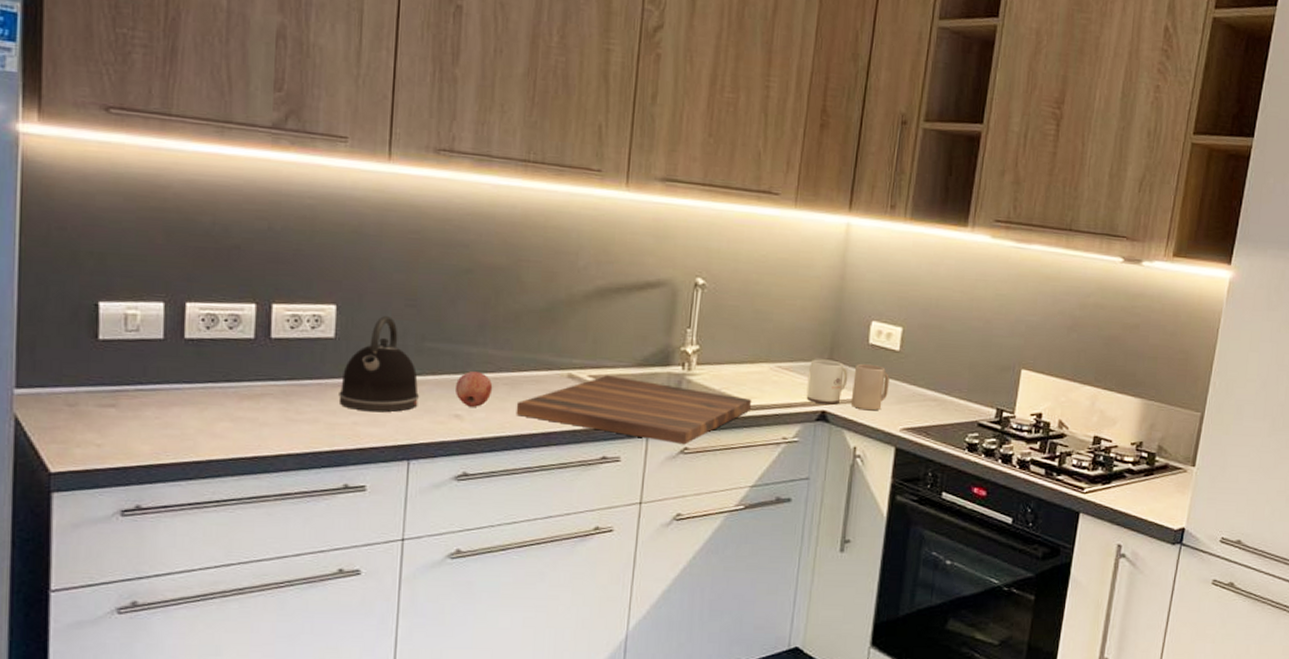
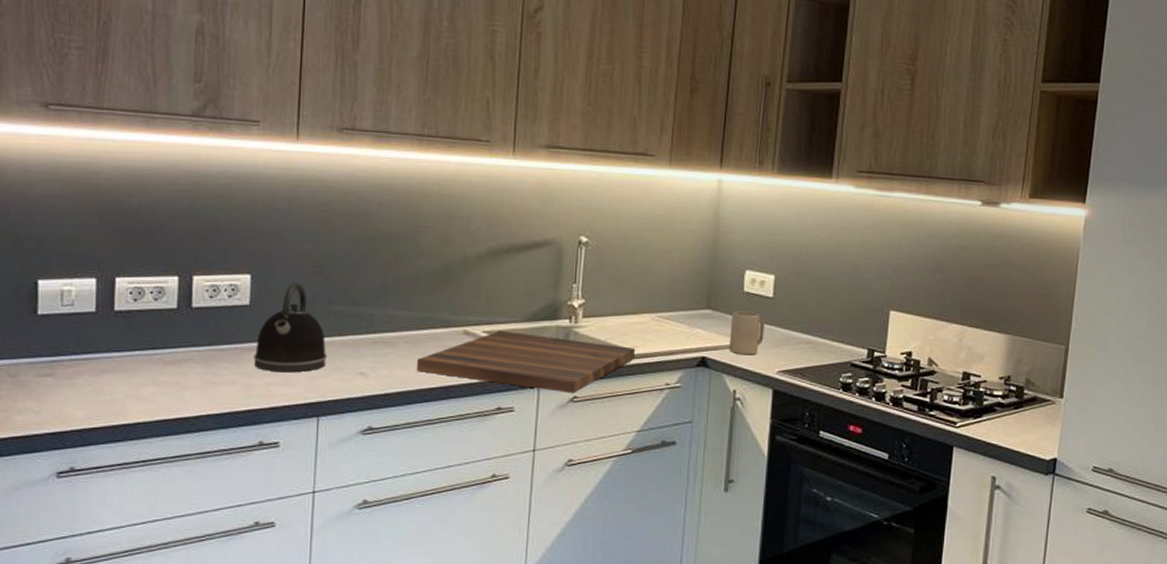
fruit: present [454,371,493,407] -> none [359,332,395,365]
mug: present [806,359,848,405] -> none [687,308,725,351]

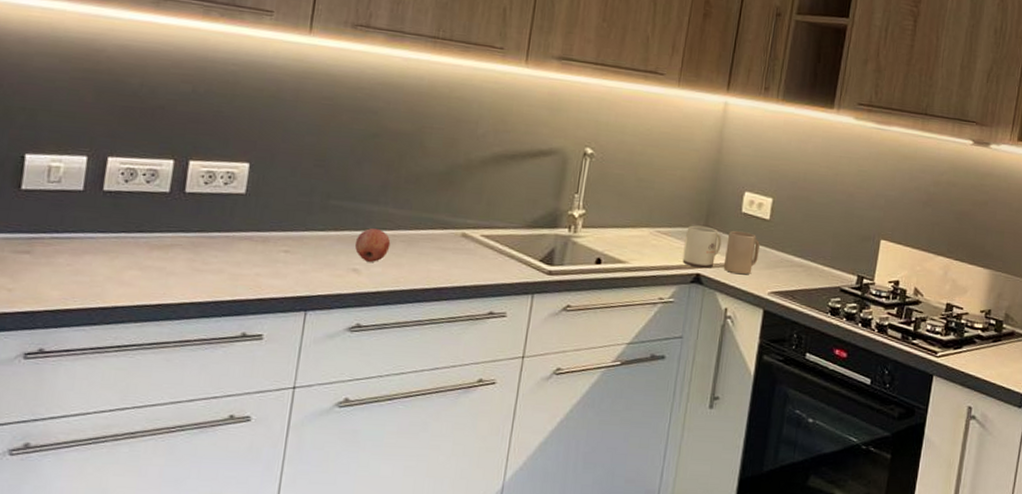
kettle: present [254,283,328,373] -> none [244,175,322,265]
fruit: none [359,332,395,365] -> present [354,228,391,262]
cutting board: present [416,330,636,394] -> none [410,235,632,303]
mug: none [687,308,725,351] -> present [682,225,722,268]

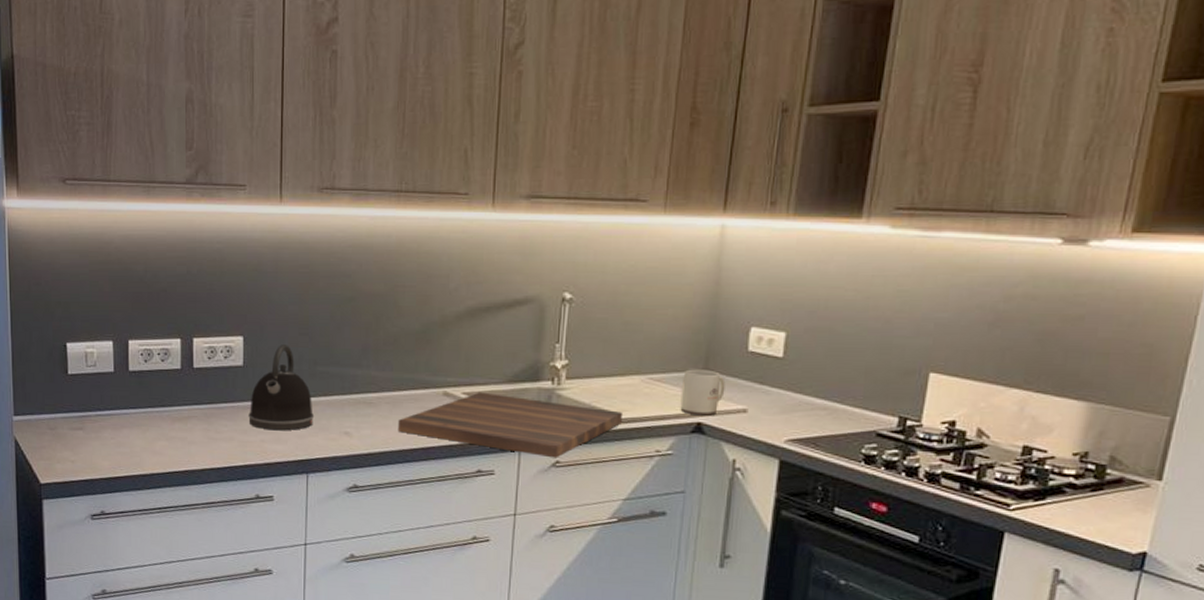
kettle: none [244,175,322,265] -> present [248,344,315,431]
fruit: present [354,228,391,262] -> none [343,392,377,425]
cutting board: none [410,235,632,303] -> present [397,392,624,458]
mug: present [723,230,760,275] -> none [728,372,772,422]

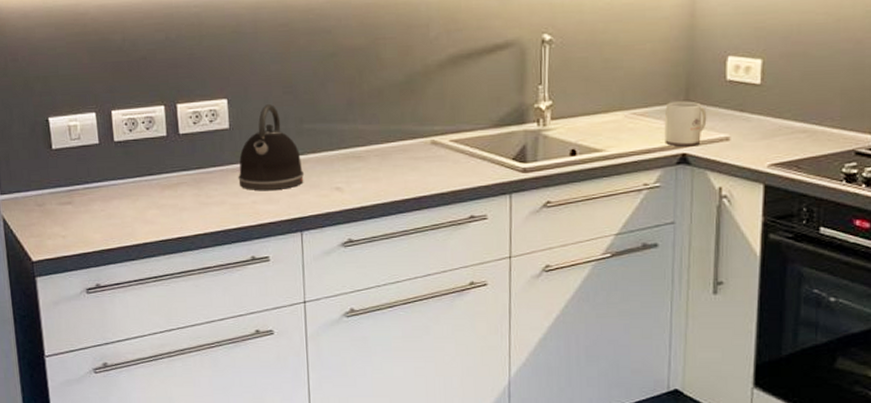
cutting board: present [397,392,624,458] -> none [388,138,610,199]

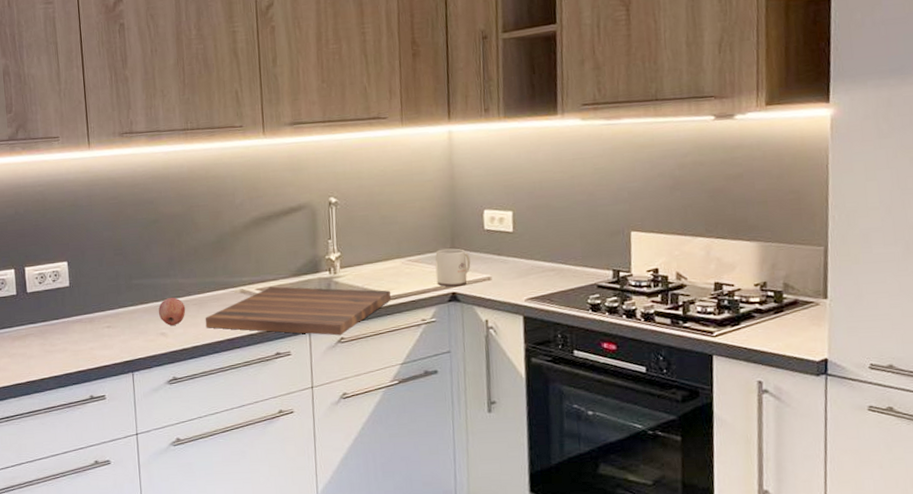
kettle: present [238,104,305,191] -> none [77,264,134,339]
fruit: none [333,147,366,179] -> present [158,298,186,326]
cutting board: none [388,138,610,199] -> present [205,286,391,336]

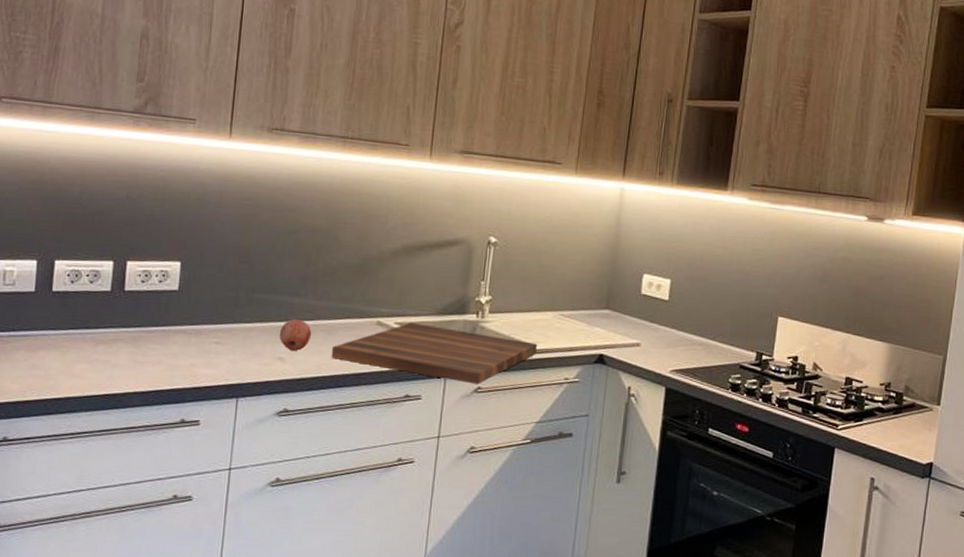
mug: present [435,248,471,287] -> none [586,307,623,349]

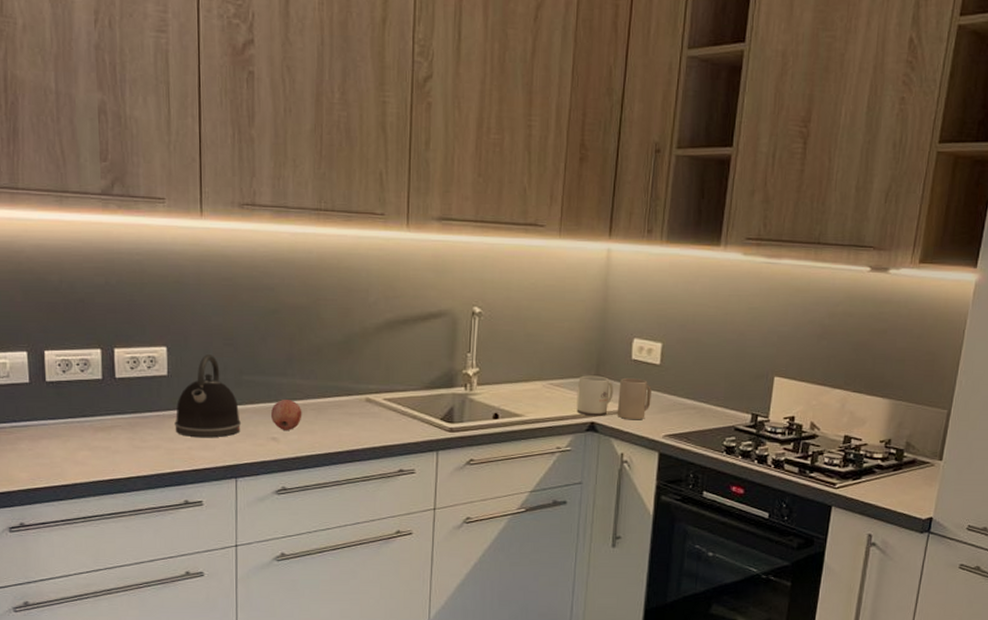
kettle: none [180,271,249,355] -> present [174,355,242,438]
cutting board: present [331,322,538,385] -> none [323,398,528,457]
mug: none [586,307,623,349] -> present [576,375,614,416]
mug: none [625,311,660,354] -> present [617,377,651,420]

